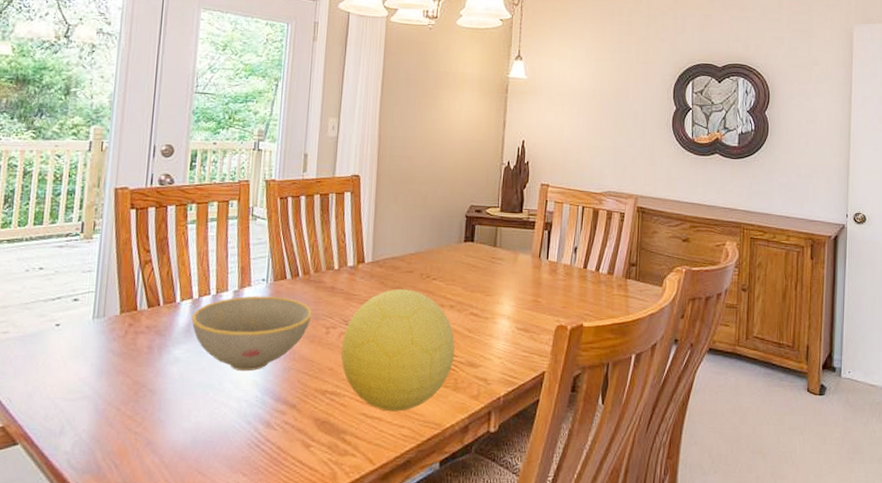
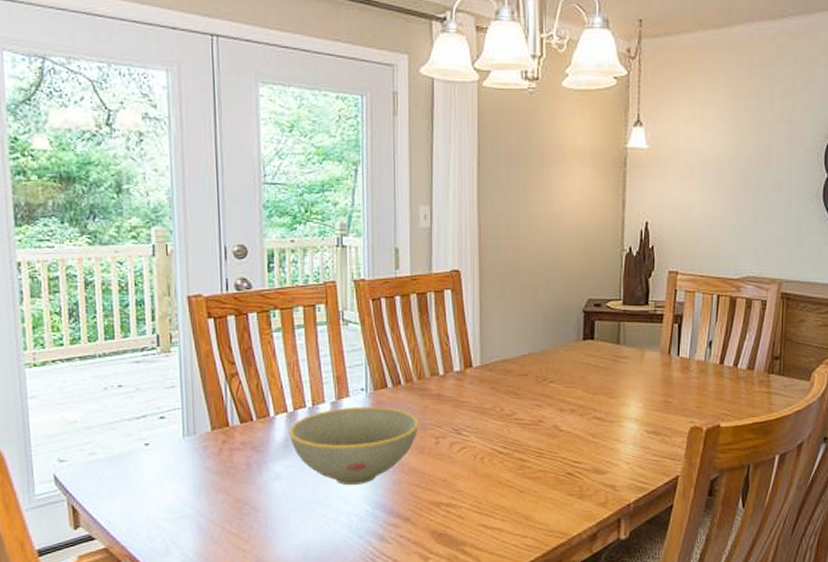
decorative ball: present [341,288,455,412] -> none [453,393,578,522]

